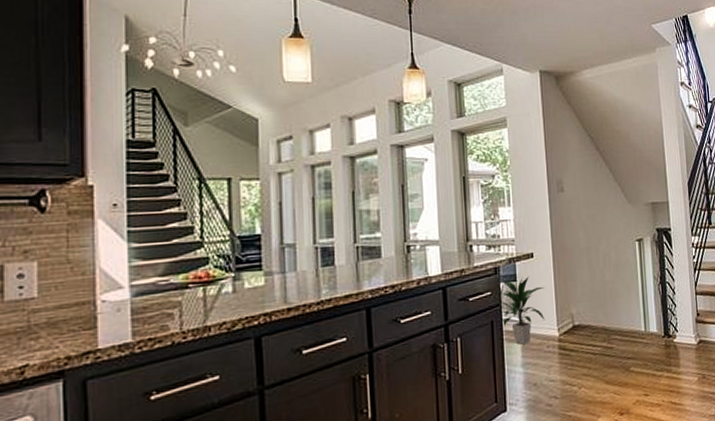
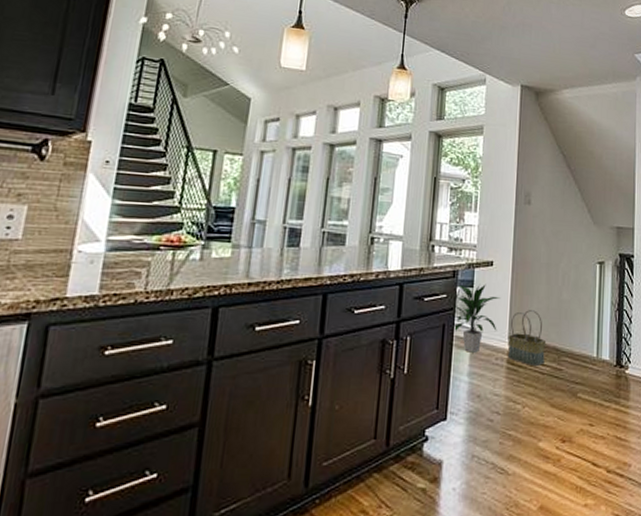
basket: none [556,295,595,349] -> present [508,310,547,367]

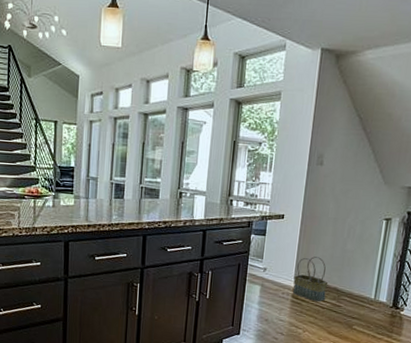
indoor plant: present [453,283,500,353] -> none [247,233,289,287]

